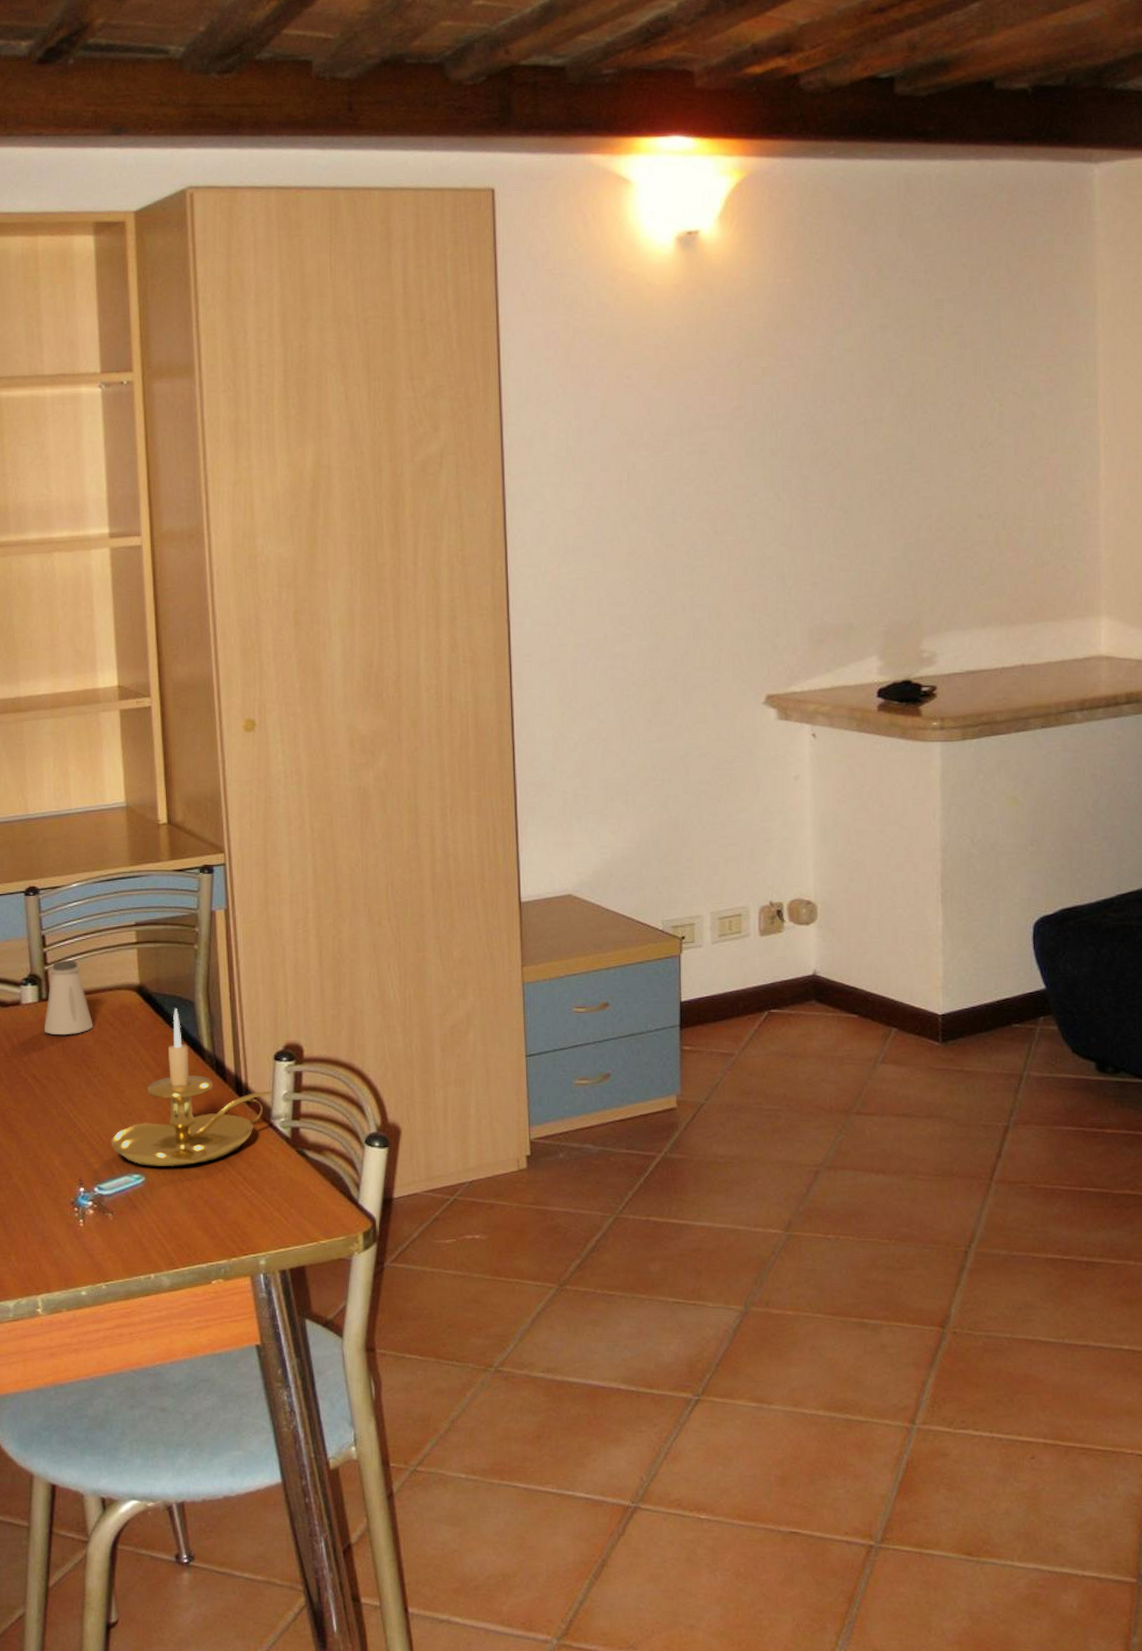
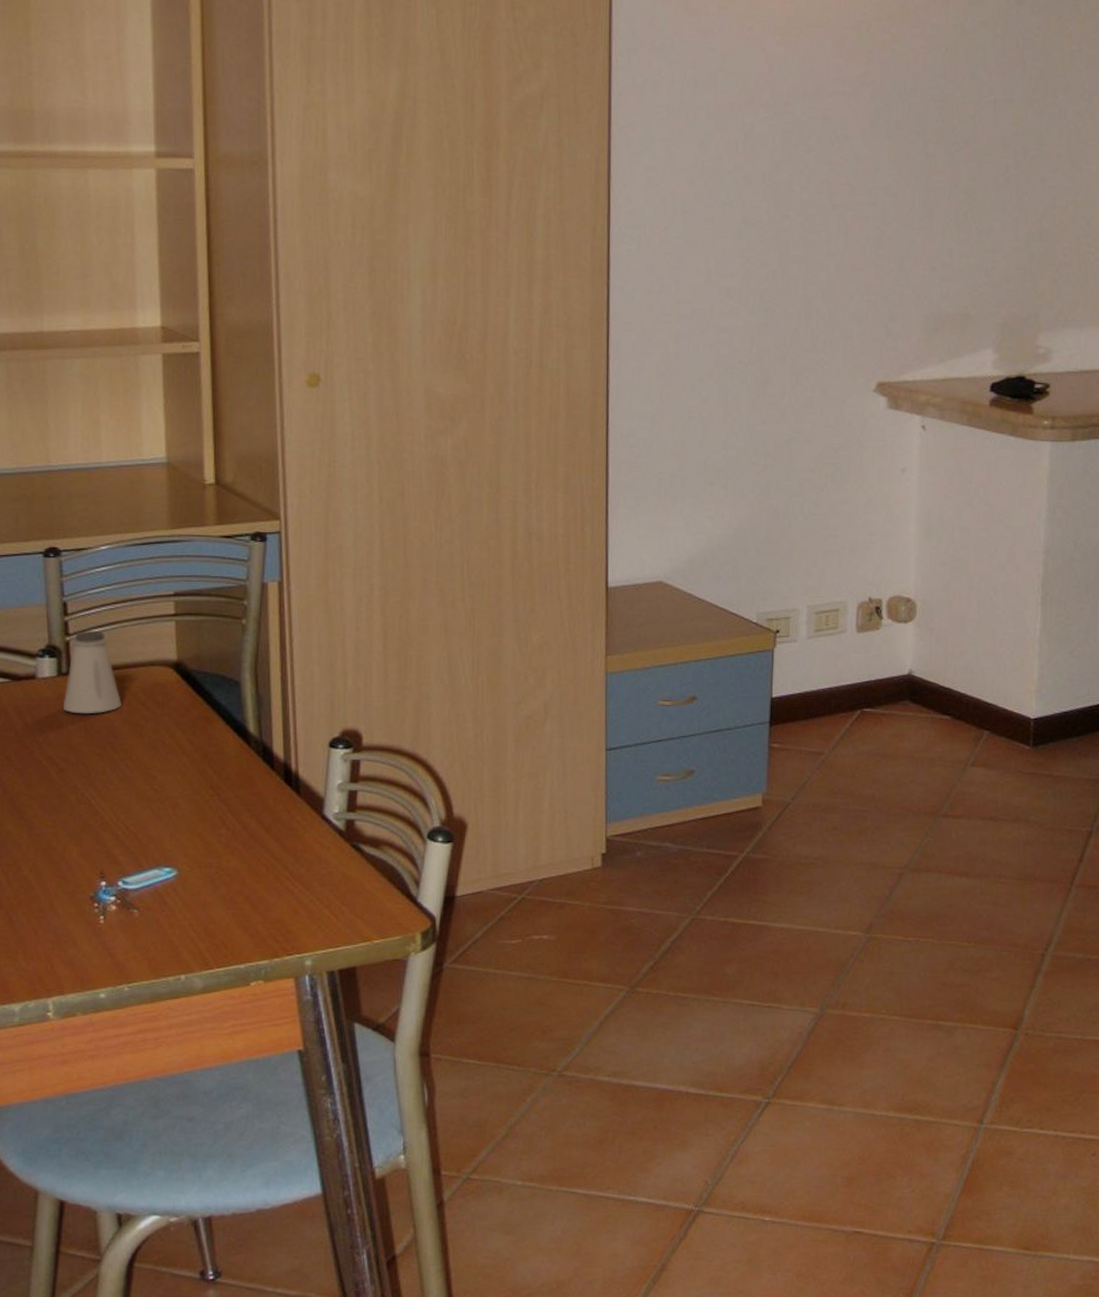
candle holder: present [110,1008,273,1166] -> none [138,687,327,859]

